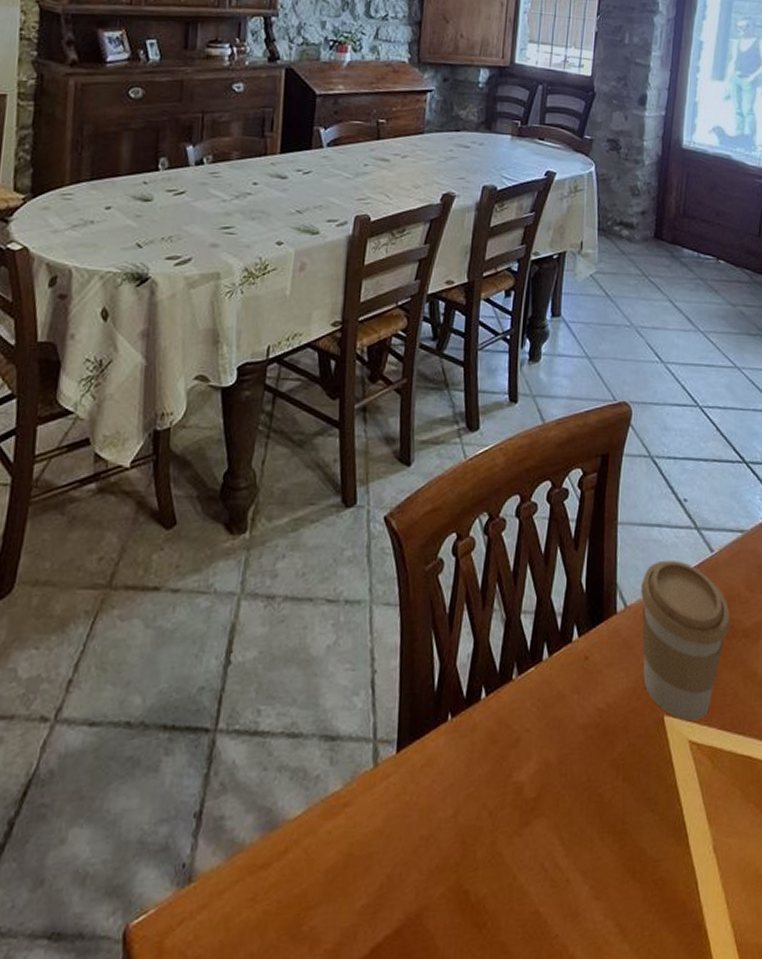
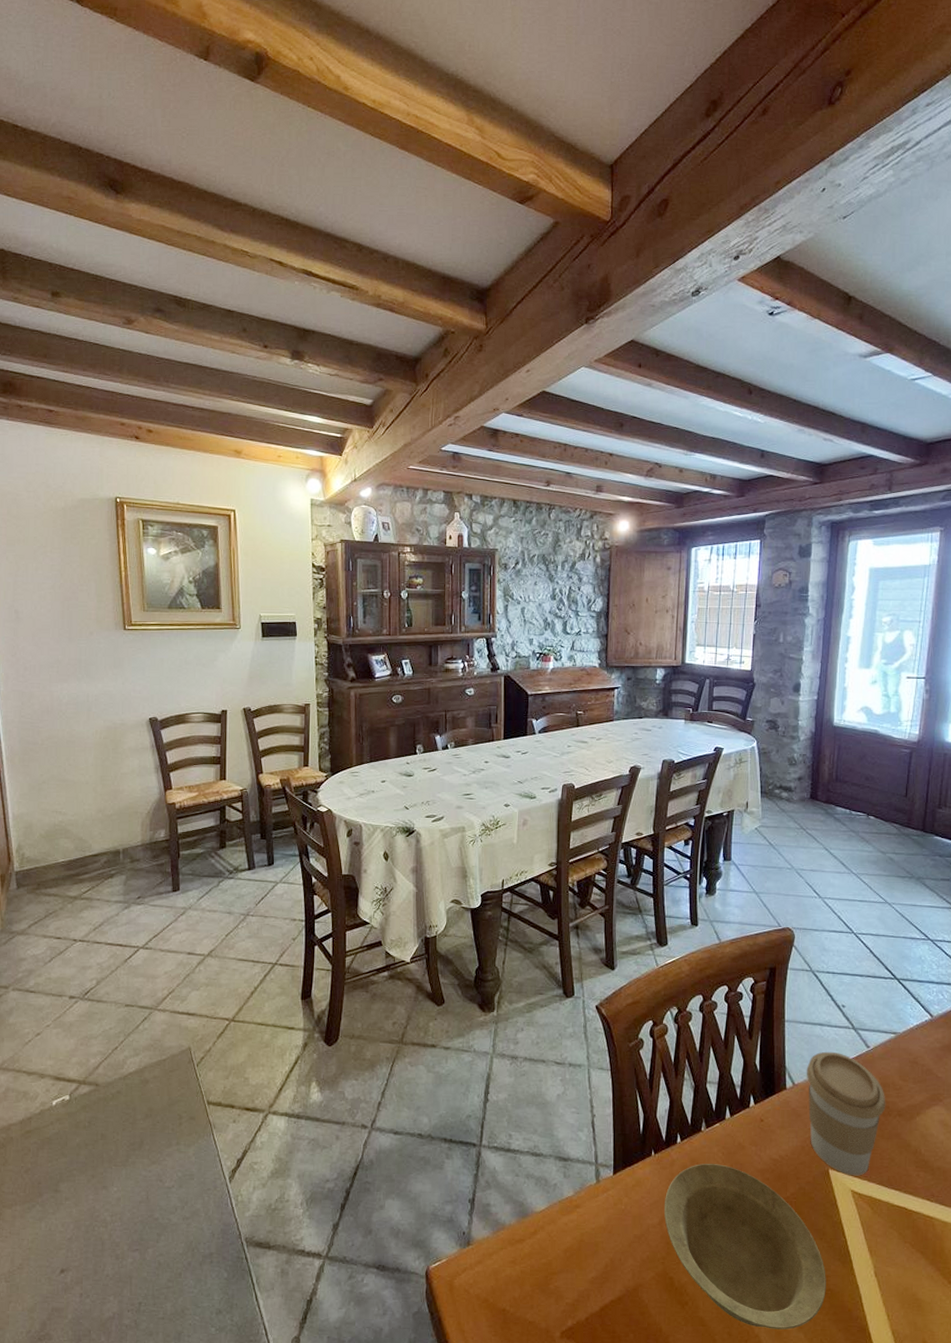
bowl: none [460,723,657,945] -> present [663,1164,826,1330]

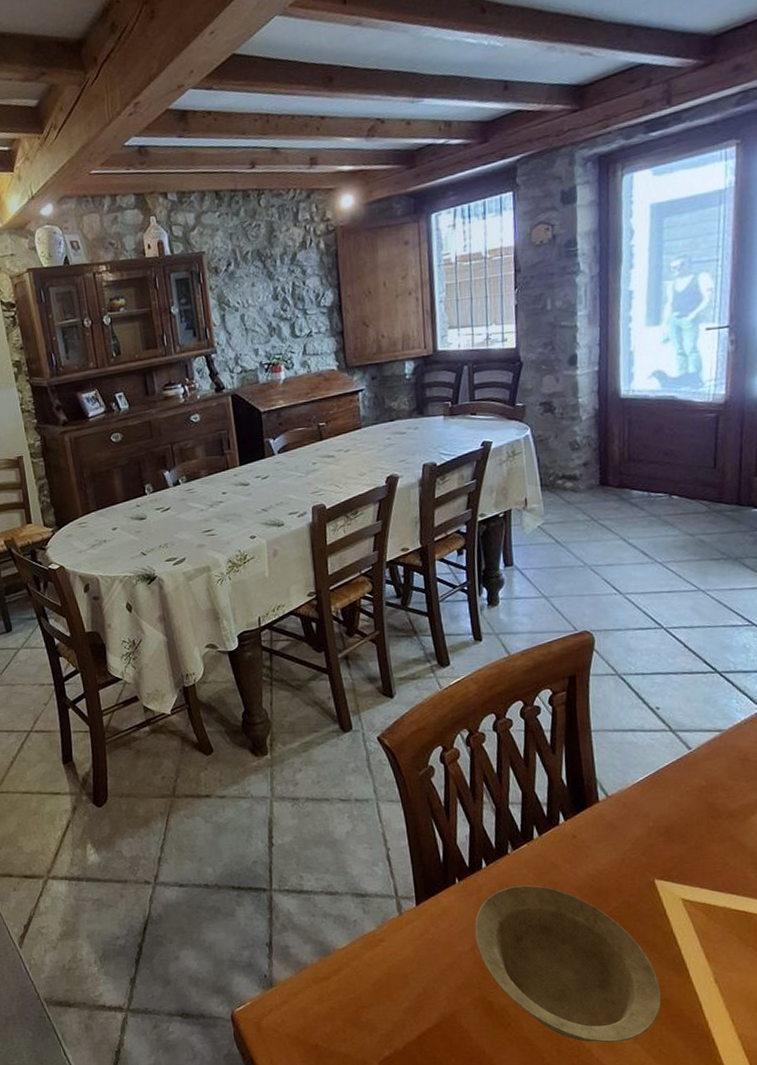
coffee cup: present [806,1051,886,1176] -> none [620,757,715,884]

